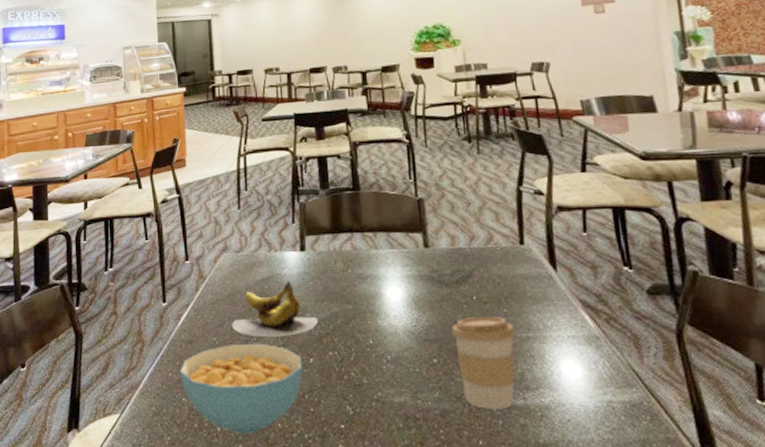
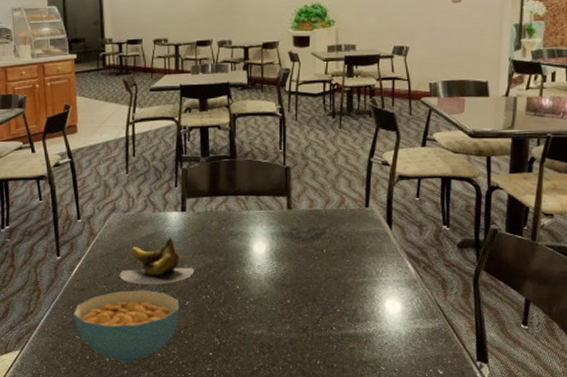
coffee cup: present [451,316,516,409] -> none [303,265,354,337]

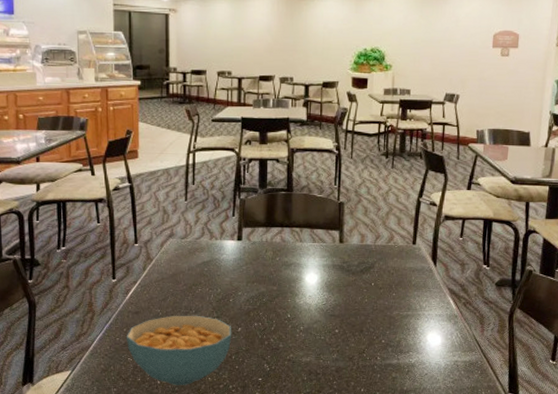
banana: present [119,237,194,284] -> none [174,265,248,310]

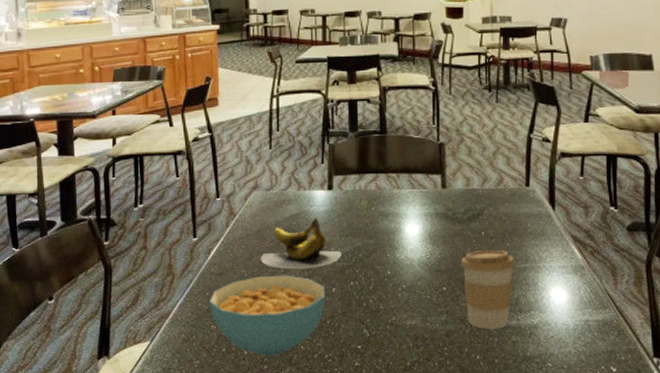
banana: none [174,265,248,310] -> present [260,217,342,269]
coffee cup: none [352,298,399,367] -> present [460,249,516,329]

